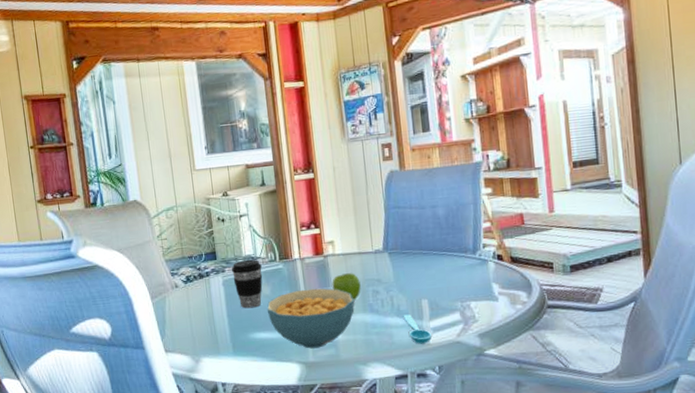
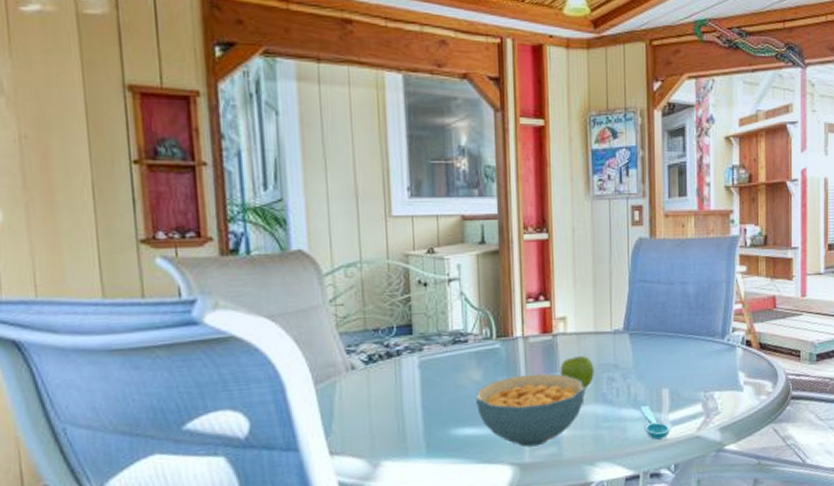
coffee cup: present [231,259,263,309] -> none [431,335,473,398]

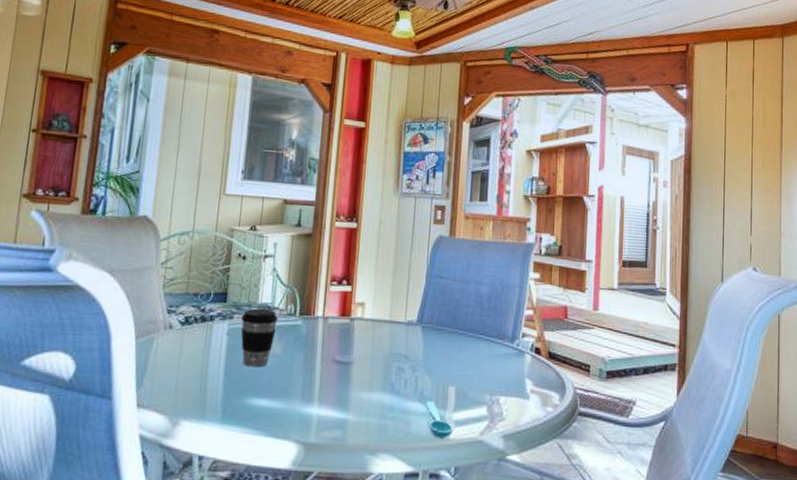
coffee cup: none [431,335,473,398] -> present [240,308,278,368]
cereal bowl: present [475,373,584,447] -> none [272,353,374,427]
fruit: present [560,356,594,389] -> none [353,342,386,376]

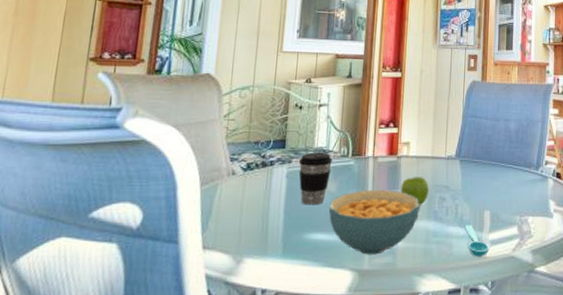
cereal bowl: none [272,353,374,427] -> present [328,190,420,255]
fruit: none [353,342,386,376] -> present [400,177,429,206]

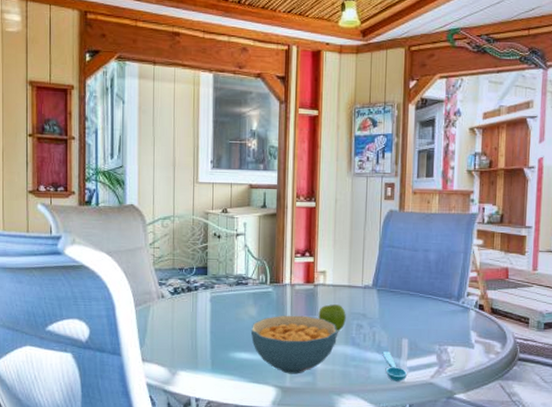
coffee cup: present [298,152,332,205] -> none [220,279,252,328]

